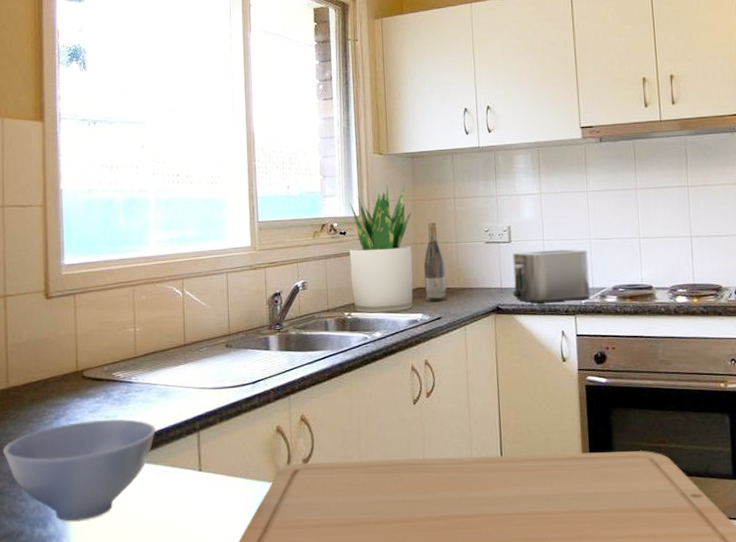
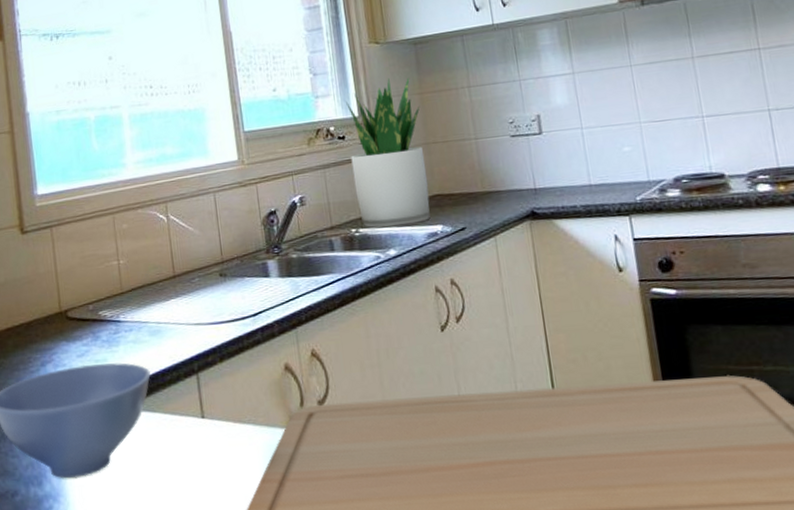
wine bottle: present [423,223,447,302] -> none [438,117,471,211]
toaster: present [513,249,590,304] -> none [545,135,646,204]

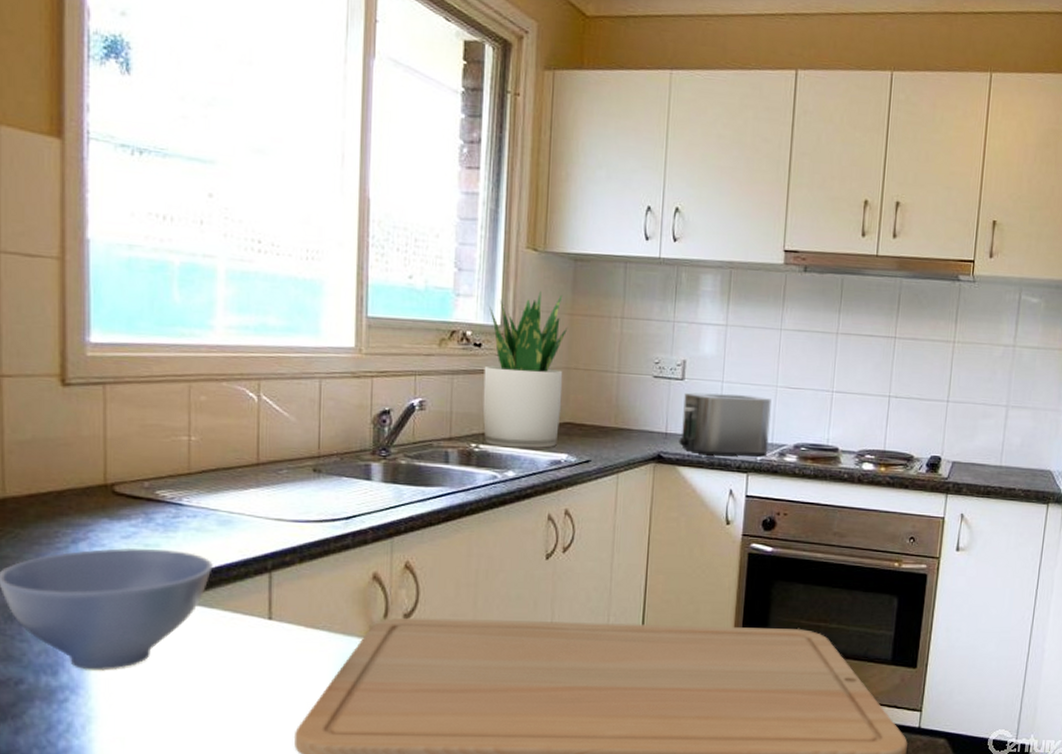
toaster: none [545,135,646,204] -> present [679,392,771,457]

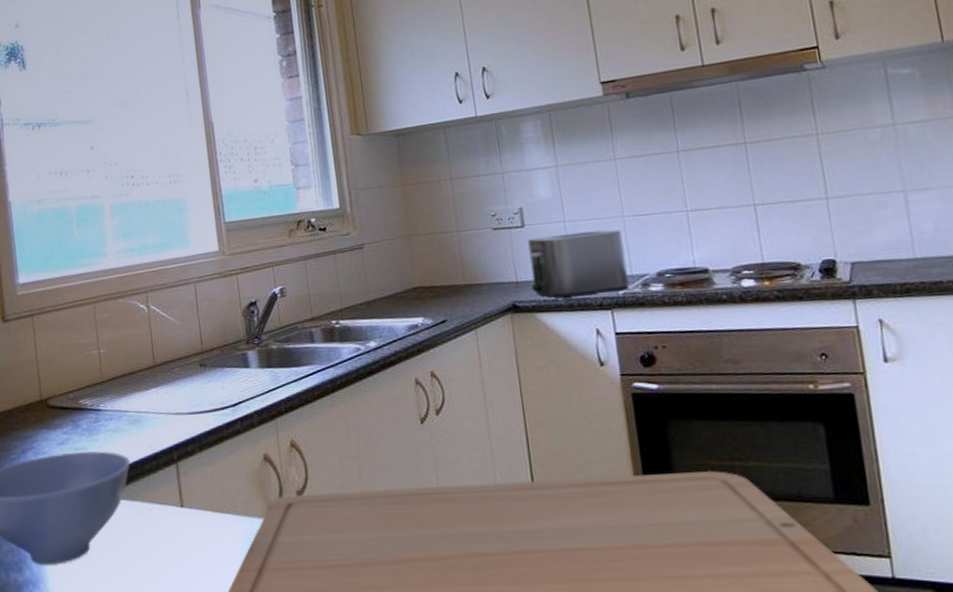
planter: present [482,291,568,449] -> none [327,169,411,320]

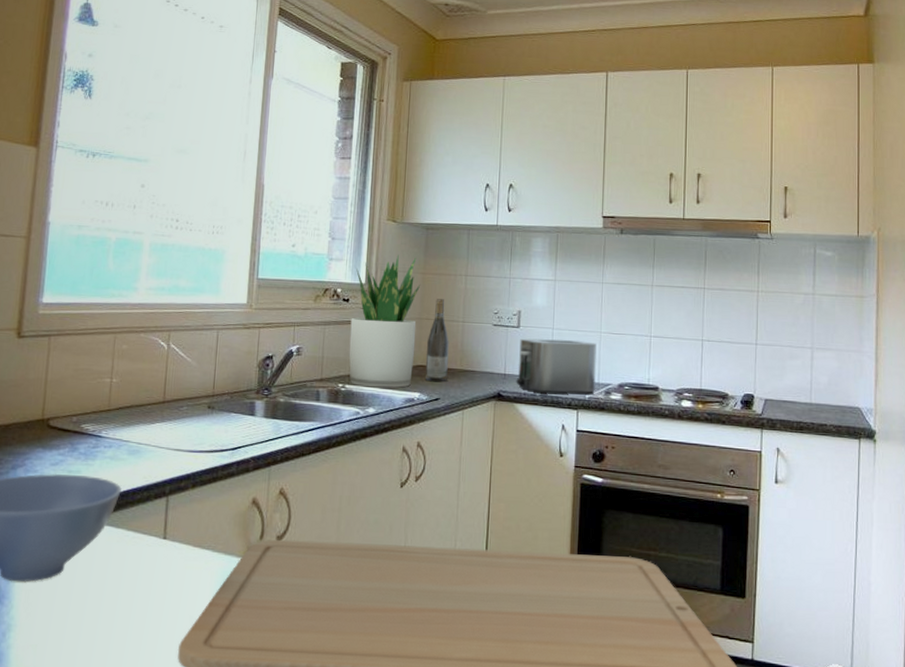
planter: none [327,169,411,320] -> present [349,255,421,389]
wine bottle: none [420,210,452,304] -> present [424,299,449,383]

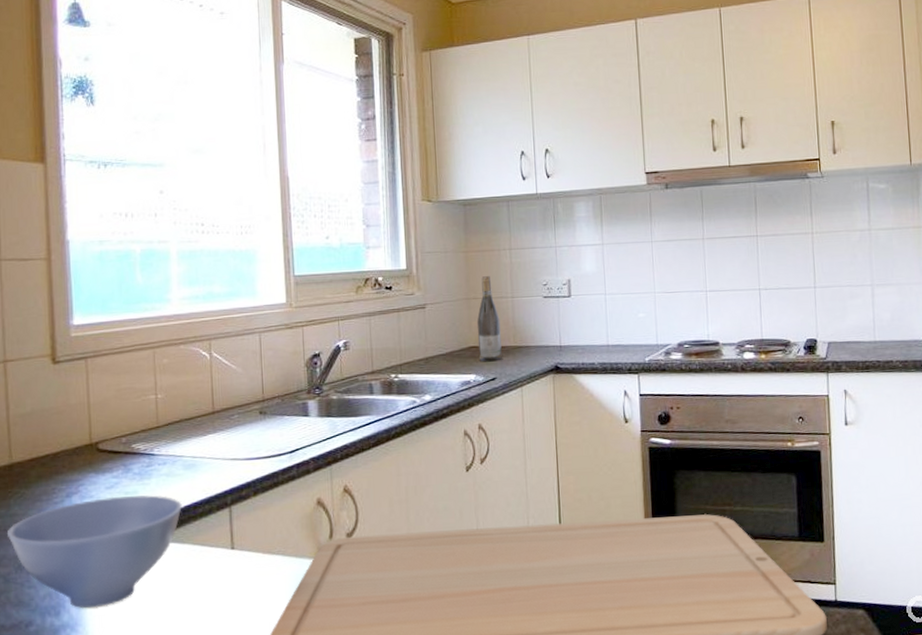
planter: present [349,255,421,389] -> none [396,235,466,375]
toaster: present [516,338,597,395] -> none [572,303,654,362]

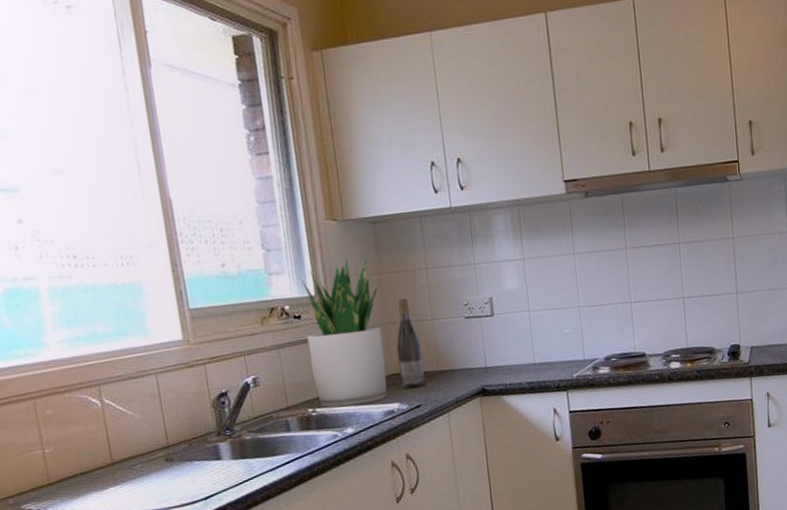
planter: none [396,235,466,375] -> present [302,257,387,408]

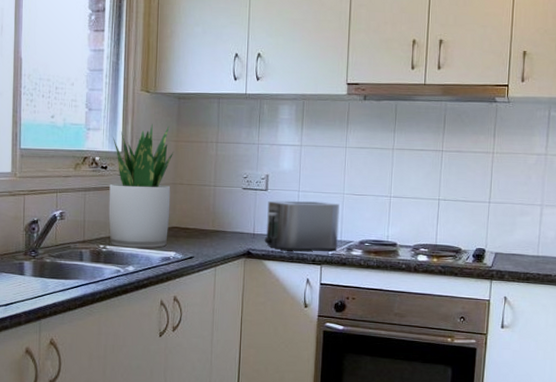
wine bottle: present [396,298,426,390] -> none [179,165,202,242]
toaster: none [496,318,582,381] -> present [264,200,340,252]

